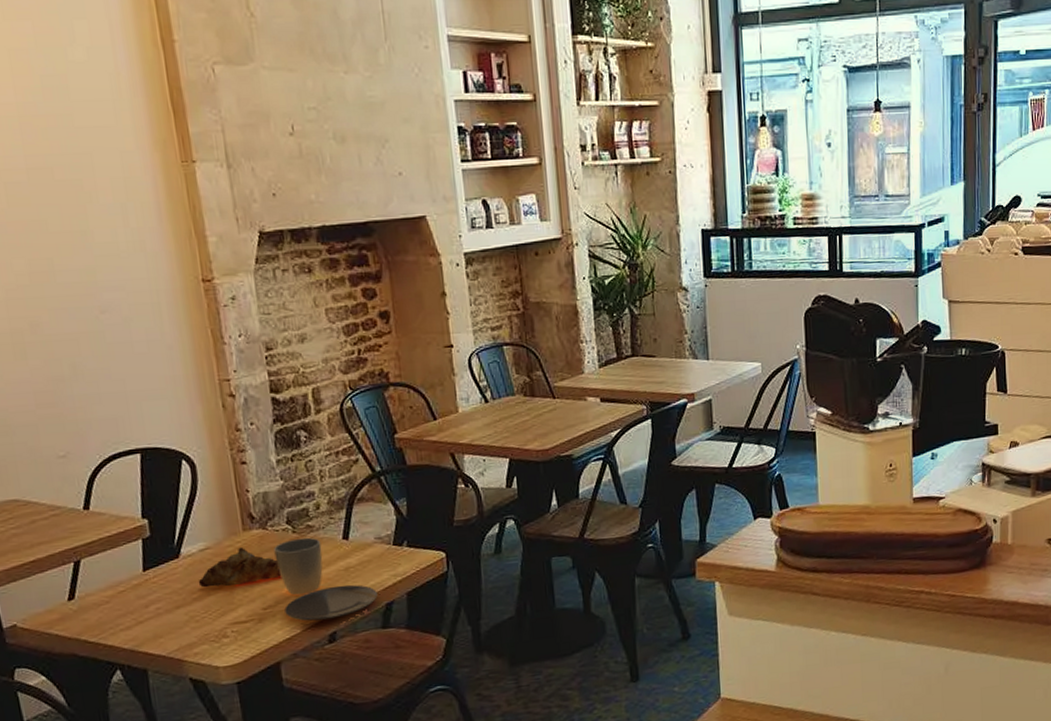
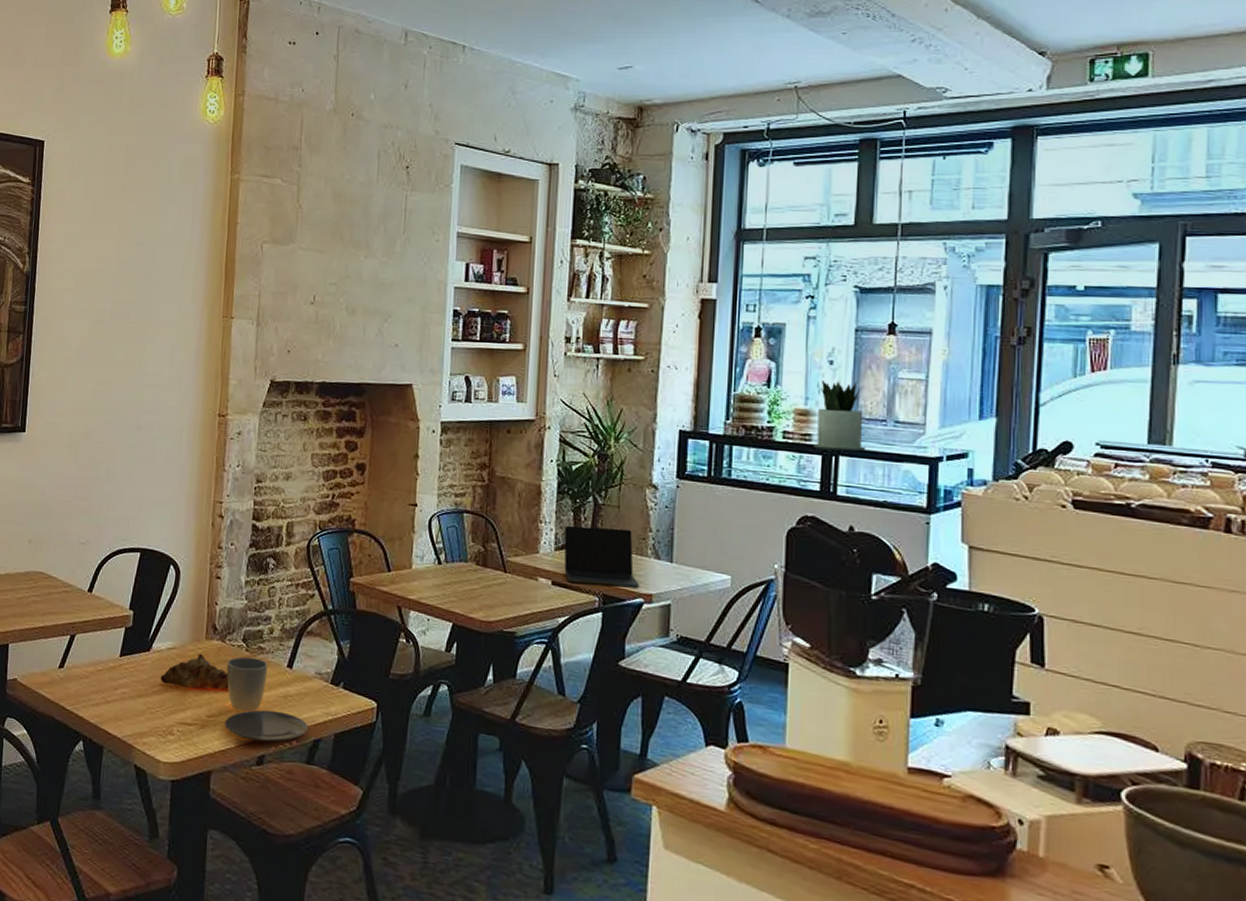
laptop: none [606,335,681,397] -> present [564,525,639,587]
planter: none [819,160,864,232] -> present [812,380,866,453]

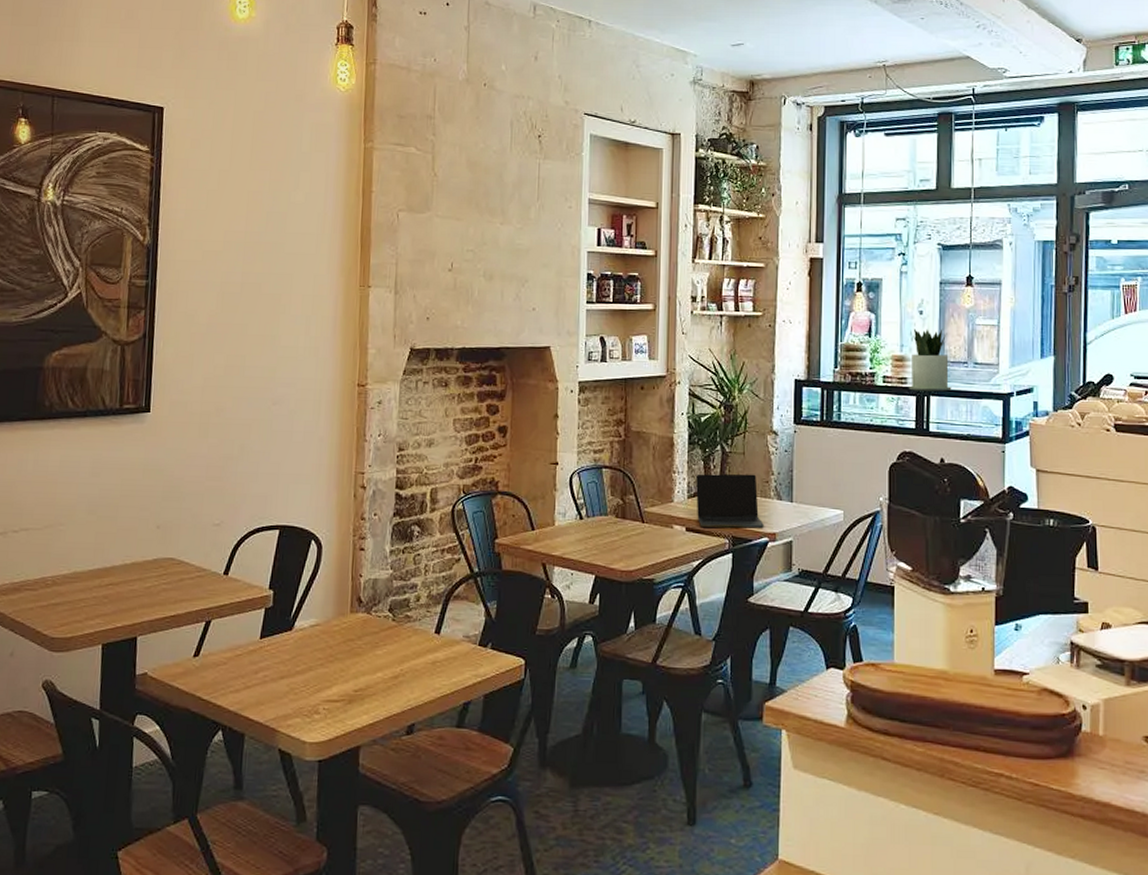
croissant: present [160,653,229,691] -> none [303,627,376,665]
plate: present [225,710,308,743] -> none [373,678,457,711]
cup: present [226,656,268,713] -> none [373,626,416,683]

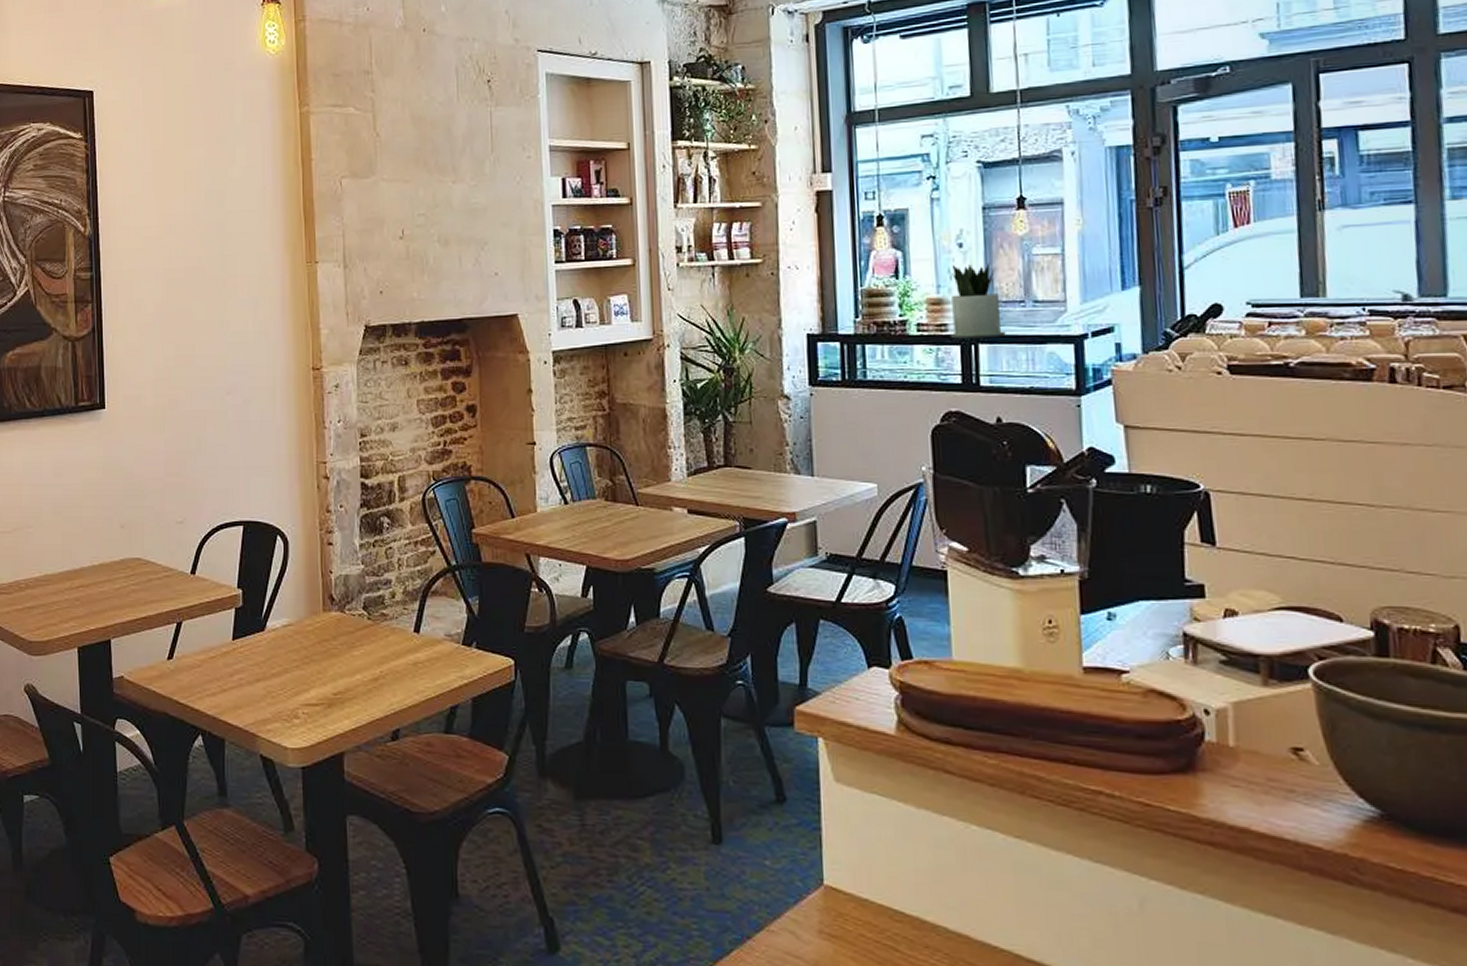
laptop: present [696,473,764,528] -> none [696,446,781,509]

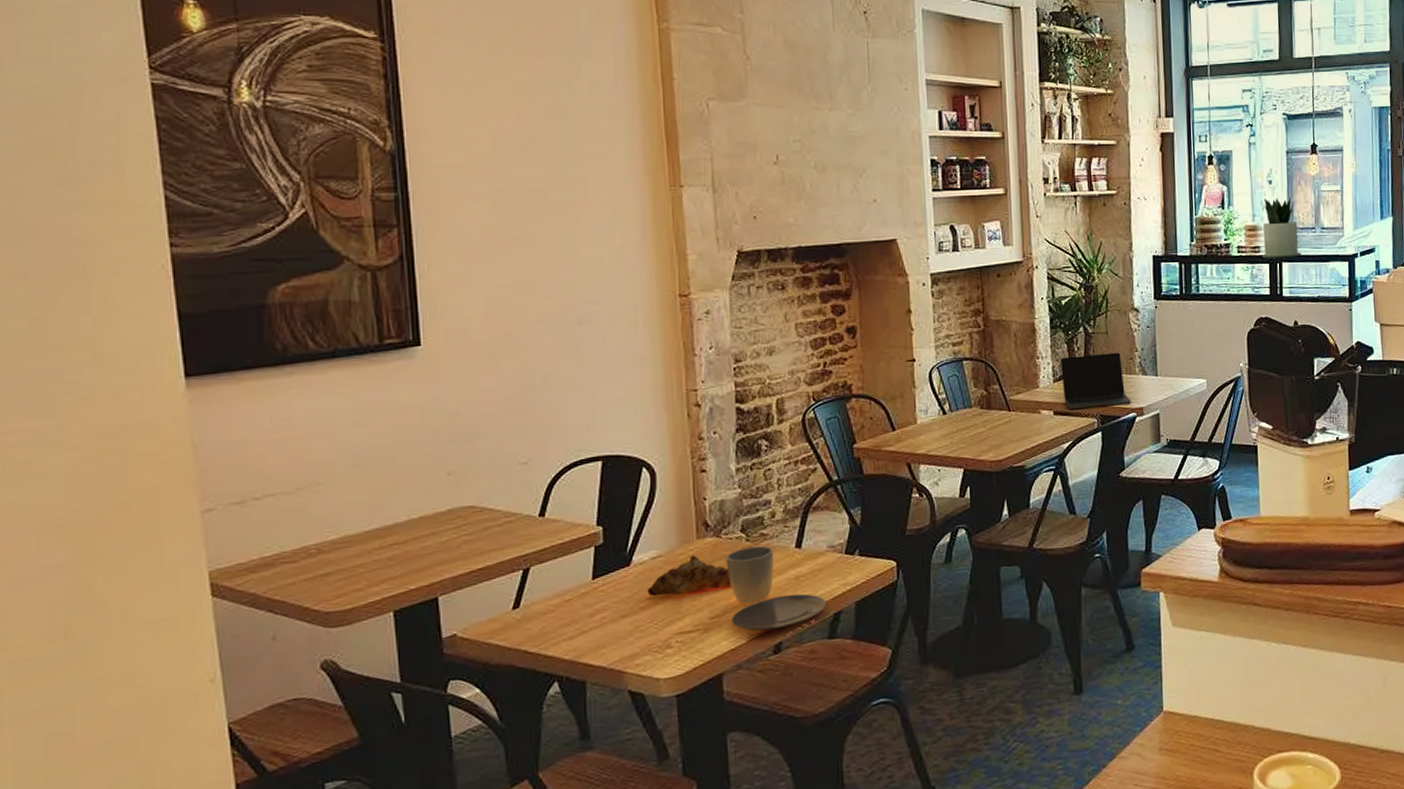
croissant: none [278,627,354,667] -> present [647,554,732,597]
cup: none [349,625,394,685] -> present [726,545,774,605]
plate: none [353,680,443,716] -> present [732,594,826,632]
laptop: none [696,446,781,509] -> present [1061,352,1131,410]

